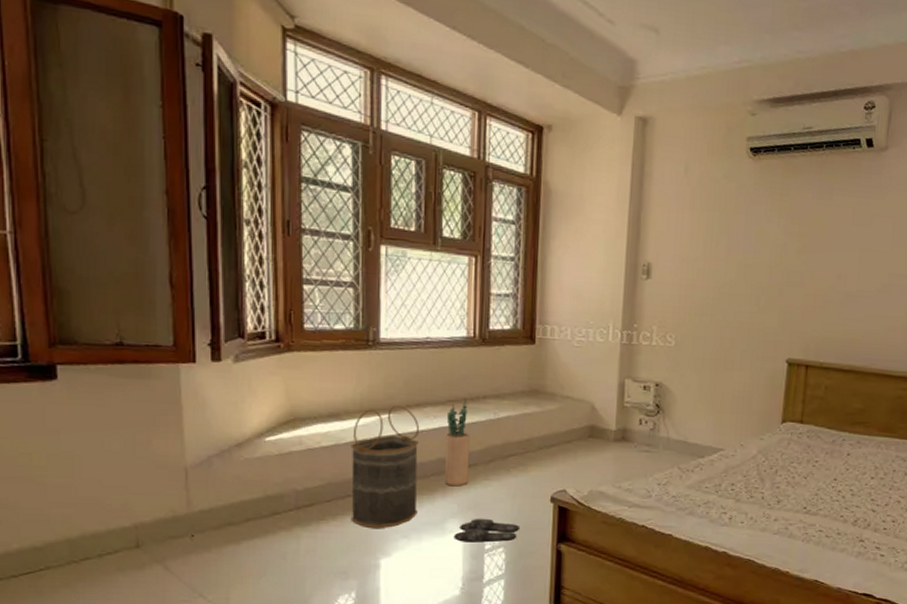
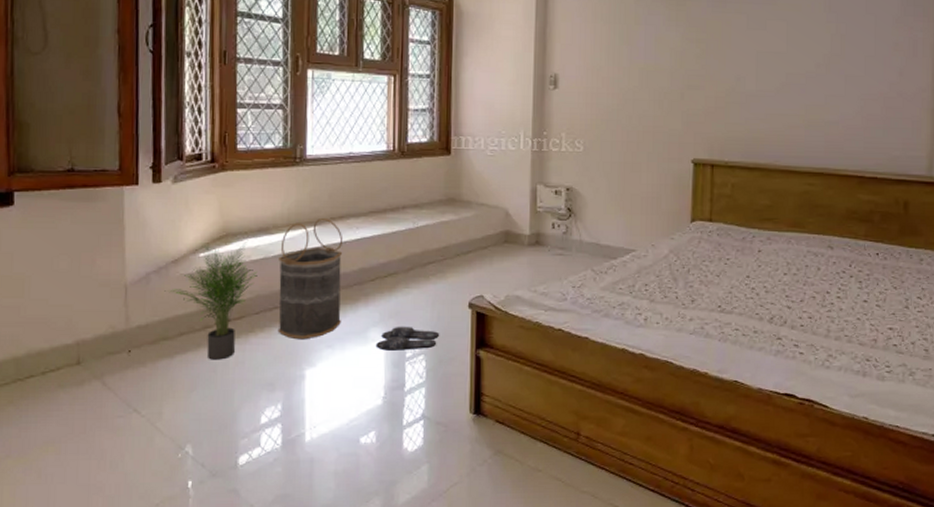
potted plant: none [233,427,327,547] -> present [169,241,256,360]
vase: present [444,398,471,487] -> none [366,209,391,295]

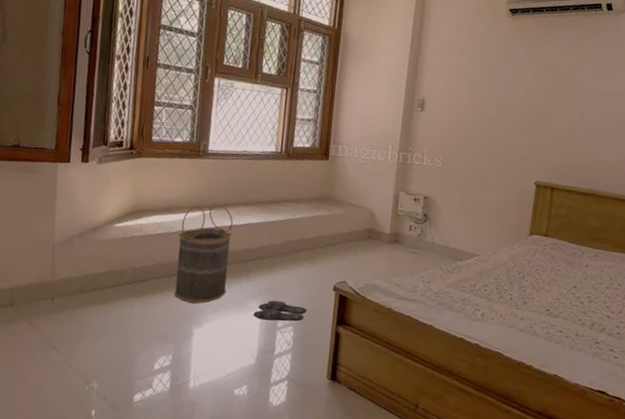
potted plant: present [169,241,256,360] -> none [88,218,160,314]

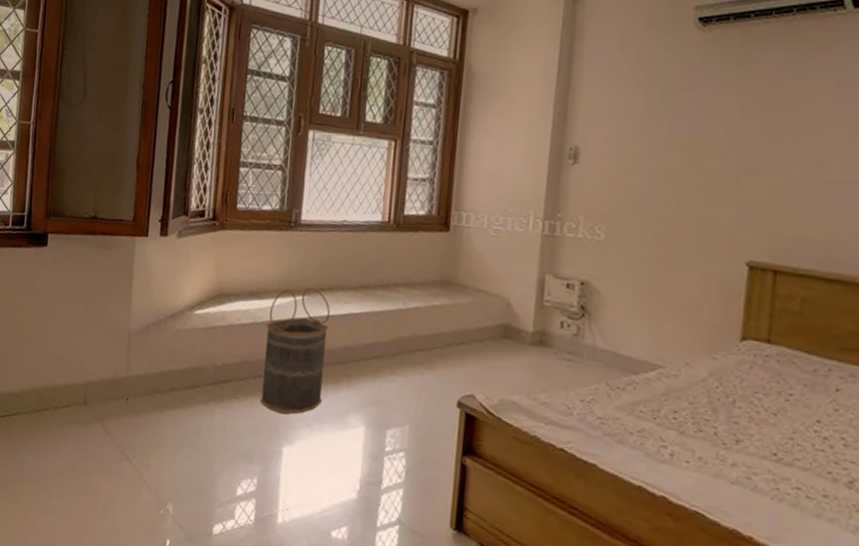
slippers: present [253,300,306,321] -> none [355,415,422,445]

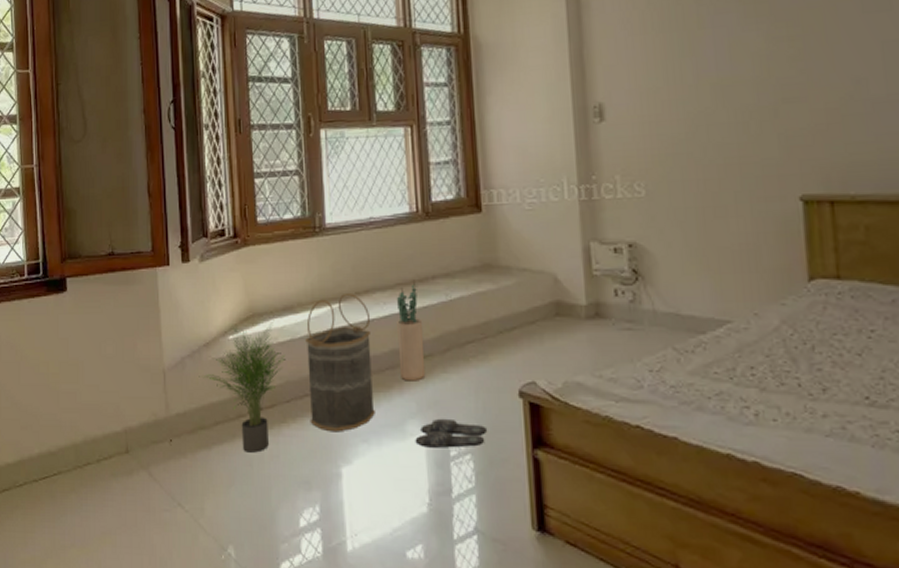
potted plant: none [165,303,245,422] -> present [203,322,284,453]
vase: none [350,284,379,379] -> present [397,279,426,381]
slippers: none [355,415,422,445] -> present [415,418,486,448]

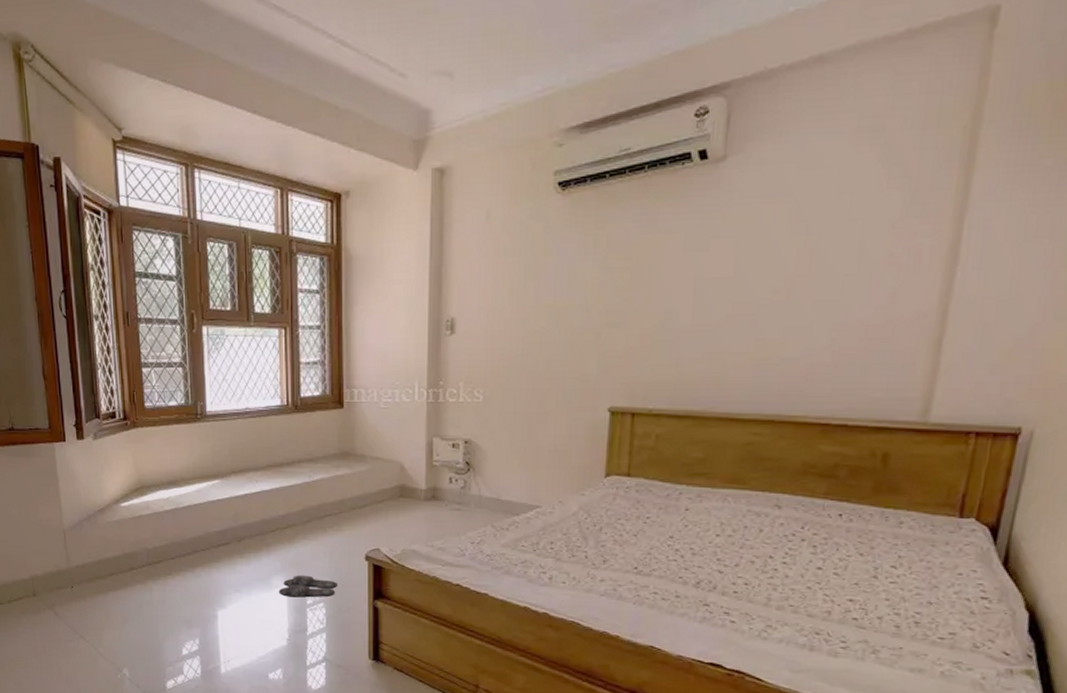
potted plant: present [203,322,284,453] -> none [98,493,170,598]
basket: present [305,294,375,432] -> none [188,472,246,584]
vase: present [397,279,426,381] -> none [267,463,290,546]

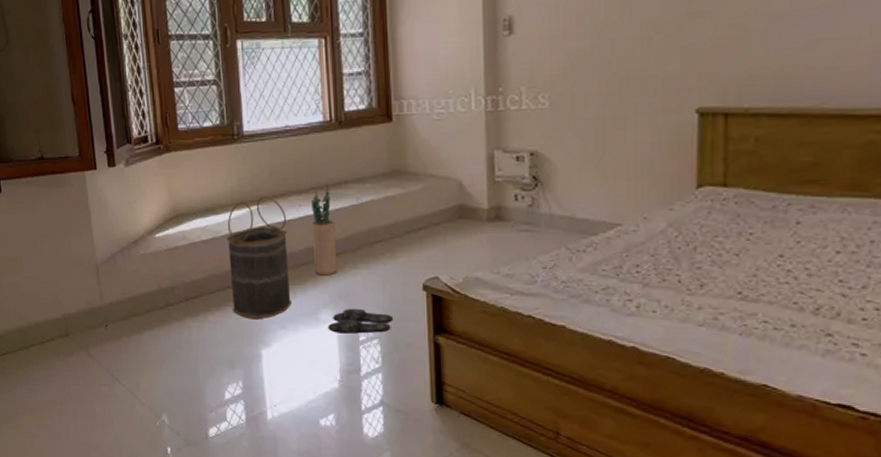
basket: none [188,472,246,584] -> present [226,197,292,320]
vase: none [267,463,290,546] -> present [311,184,338,276]

